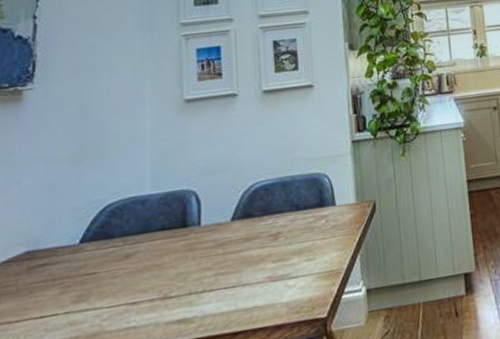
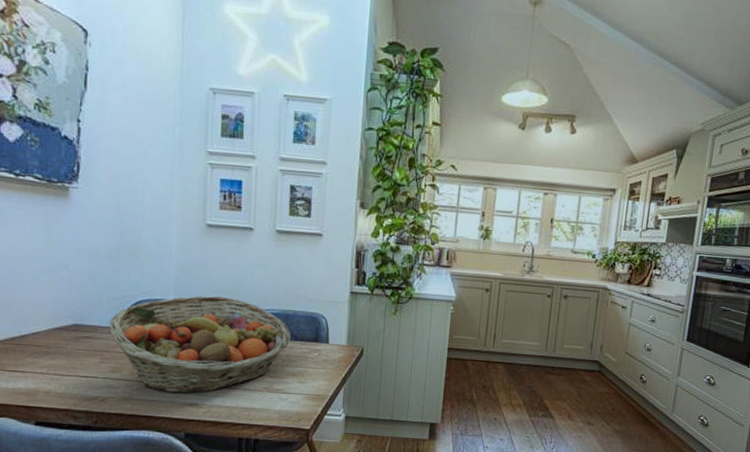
fruit basket: none [72,177,292,315] -> present [109,295,292,394]

